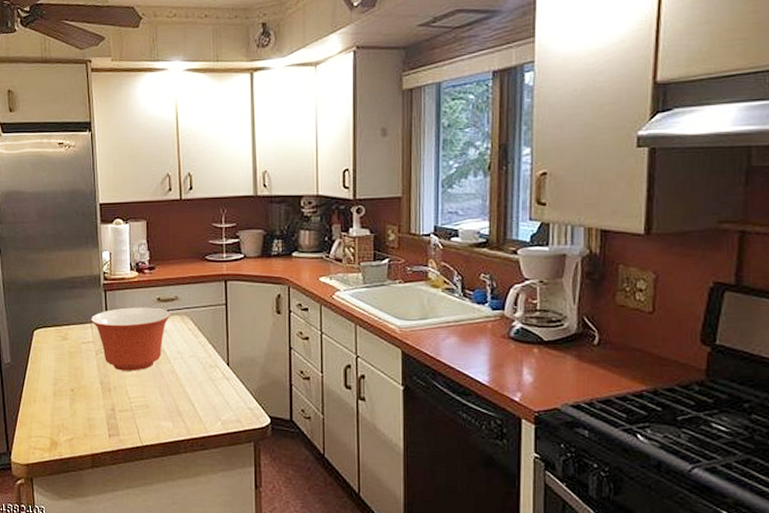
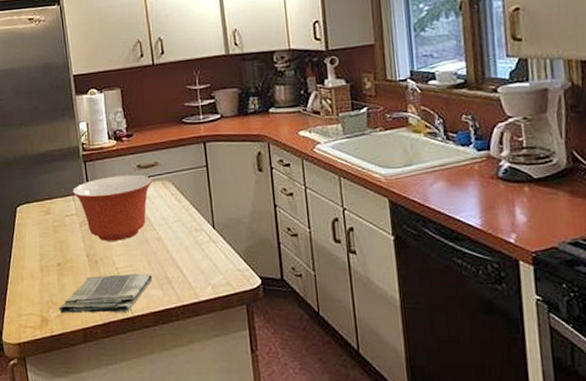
dish towel: none [69,404,164,441] -> present [59,273,152,314]

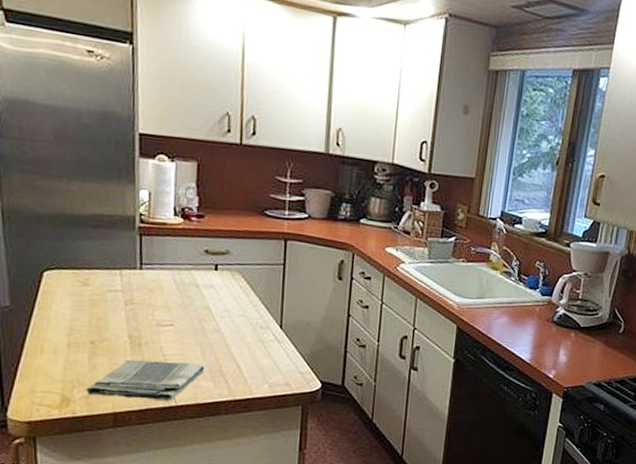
mixing bowl: present [72,174,153,241] -> none [120,256,221,327]

